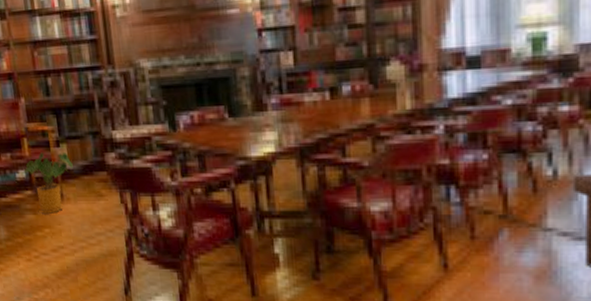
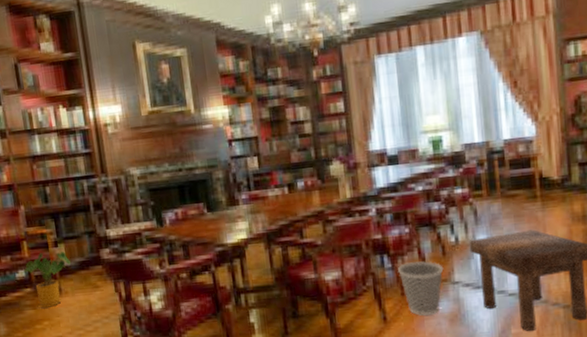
wastebasket: none [467,198,533,267] -> present [397,261,444,316]

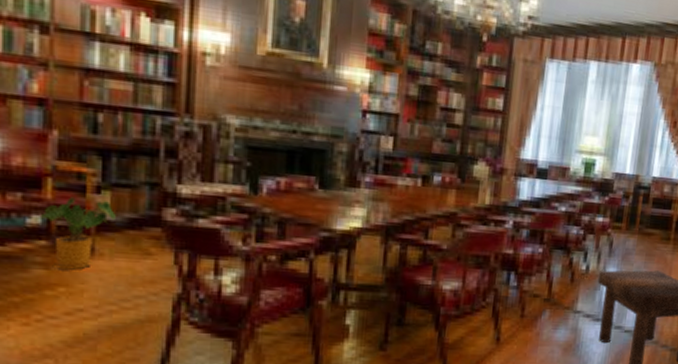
wastebasket: present [397,261,444,316] -> none [521,284,569,341]

